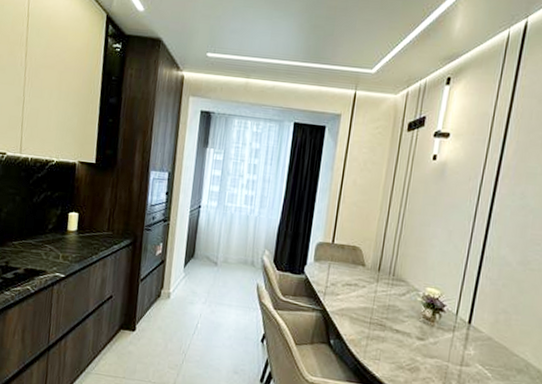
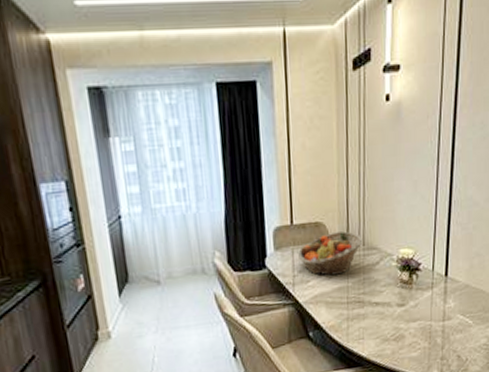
fruit basket: none [333,258,394,296] -> present [298,231,363,276]

